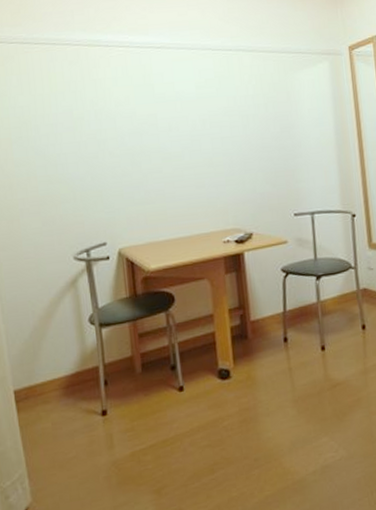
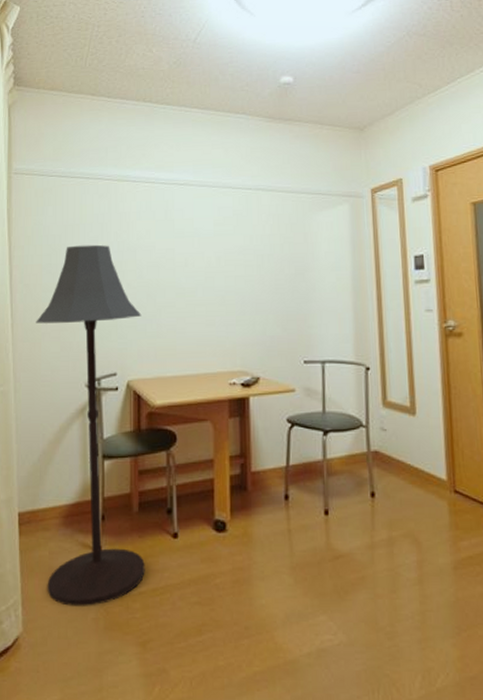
floor lamp: none [11,114,154,470] -> present [36,244,145,606]

